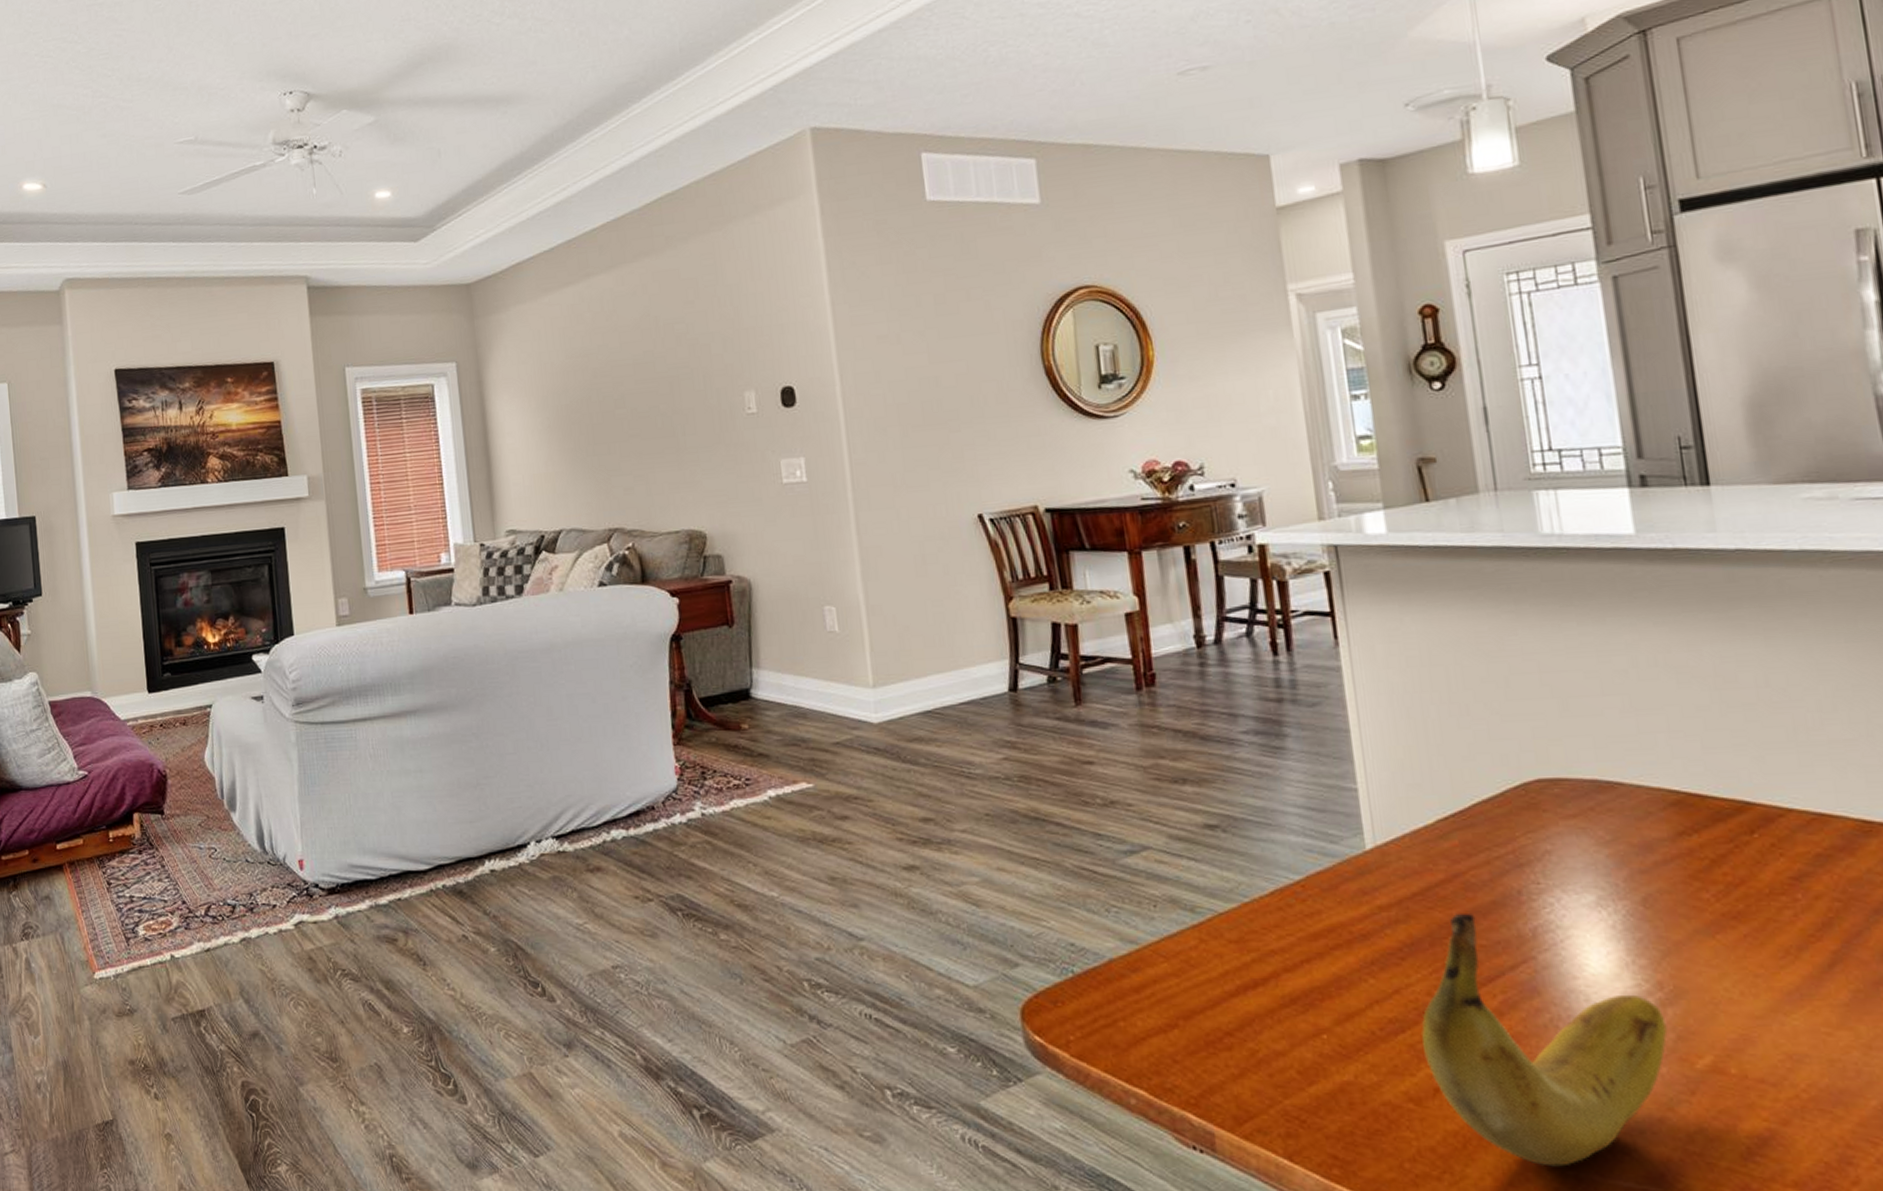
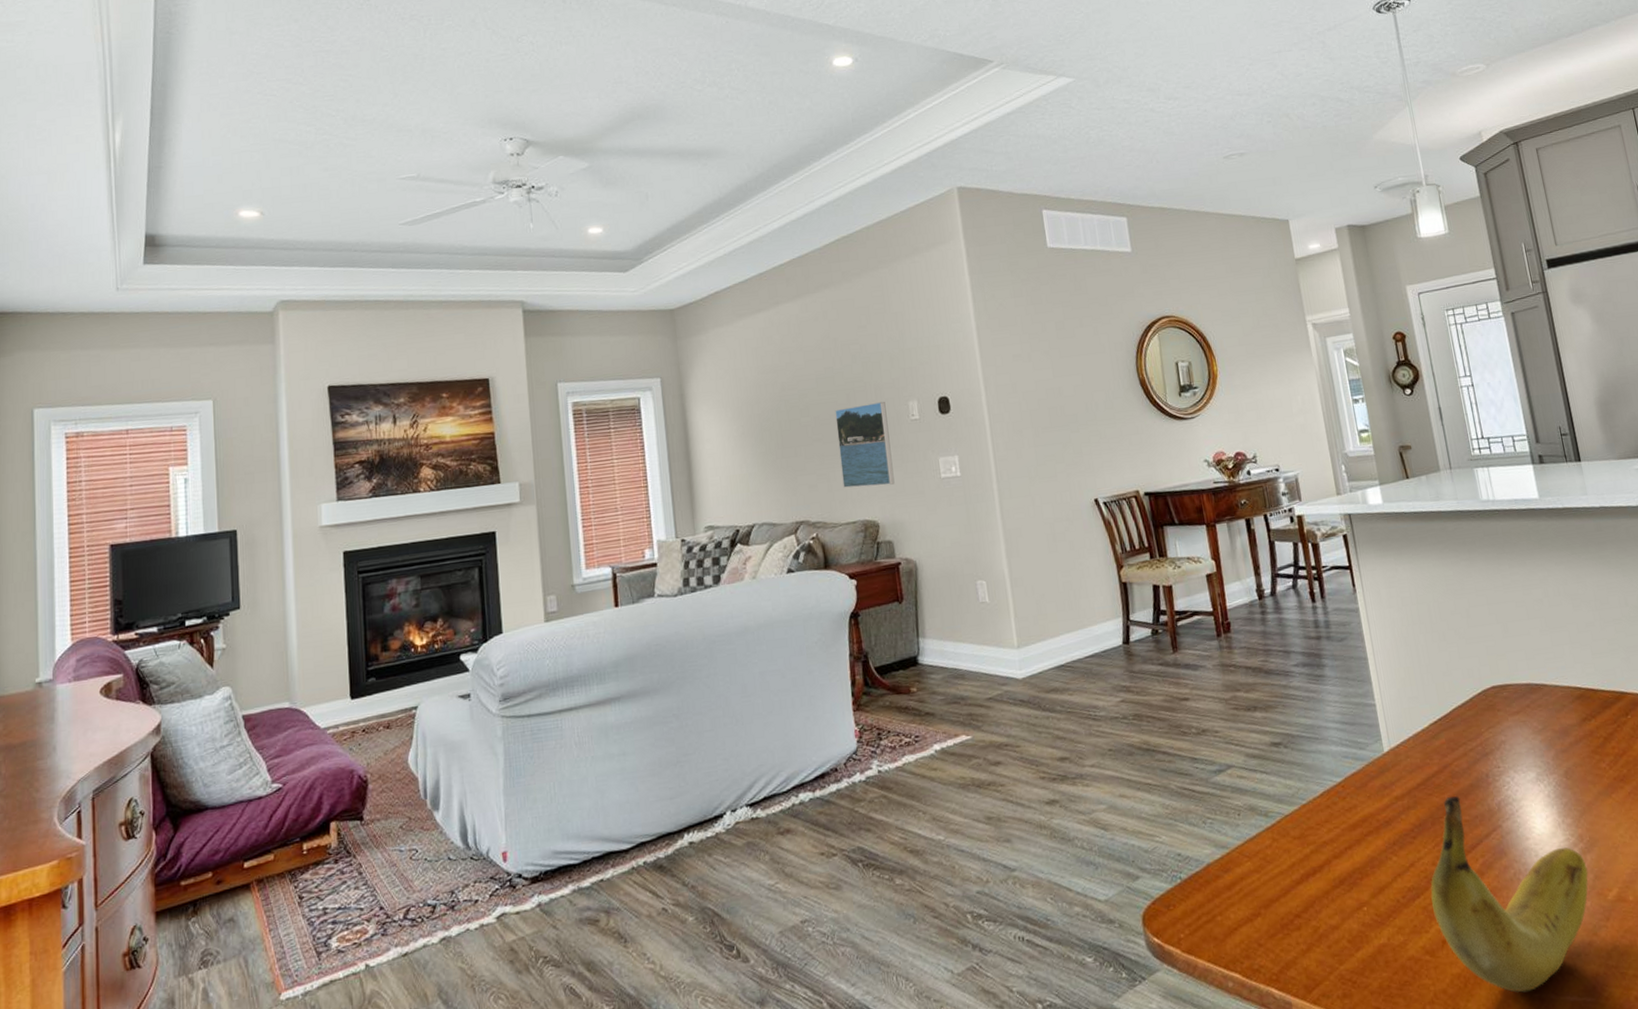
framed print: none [655,391,726,492] -> present [835,401,895,488]

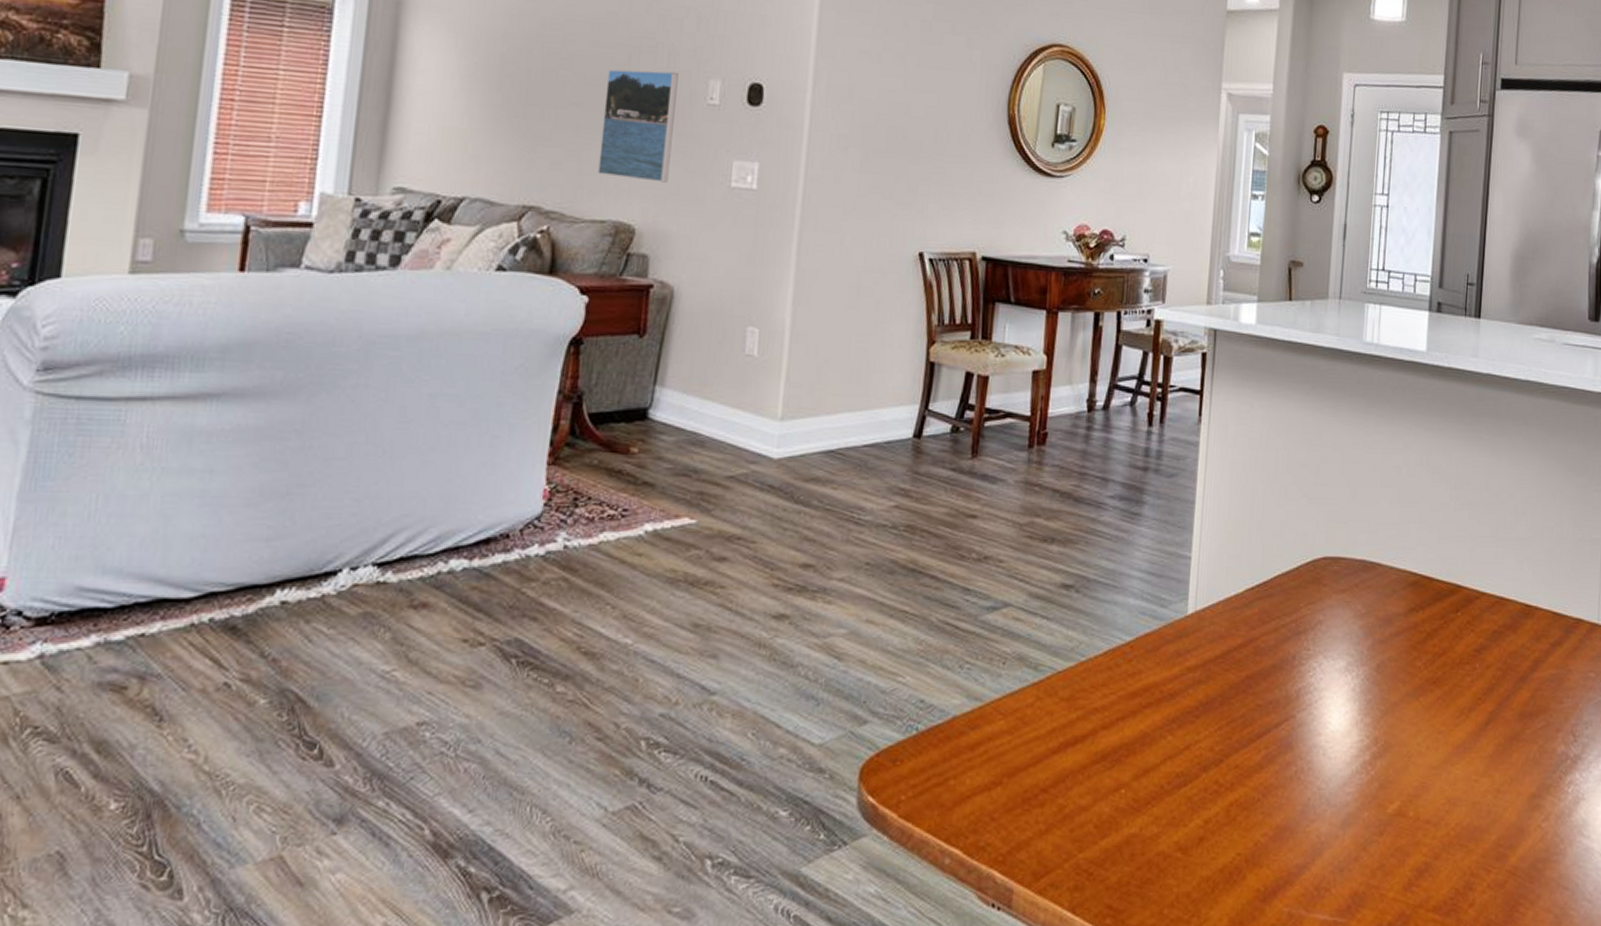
fruit: present [1430,795,1588,993] -> none [1198,675,1375,905]

